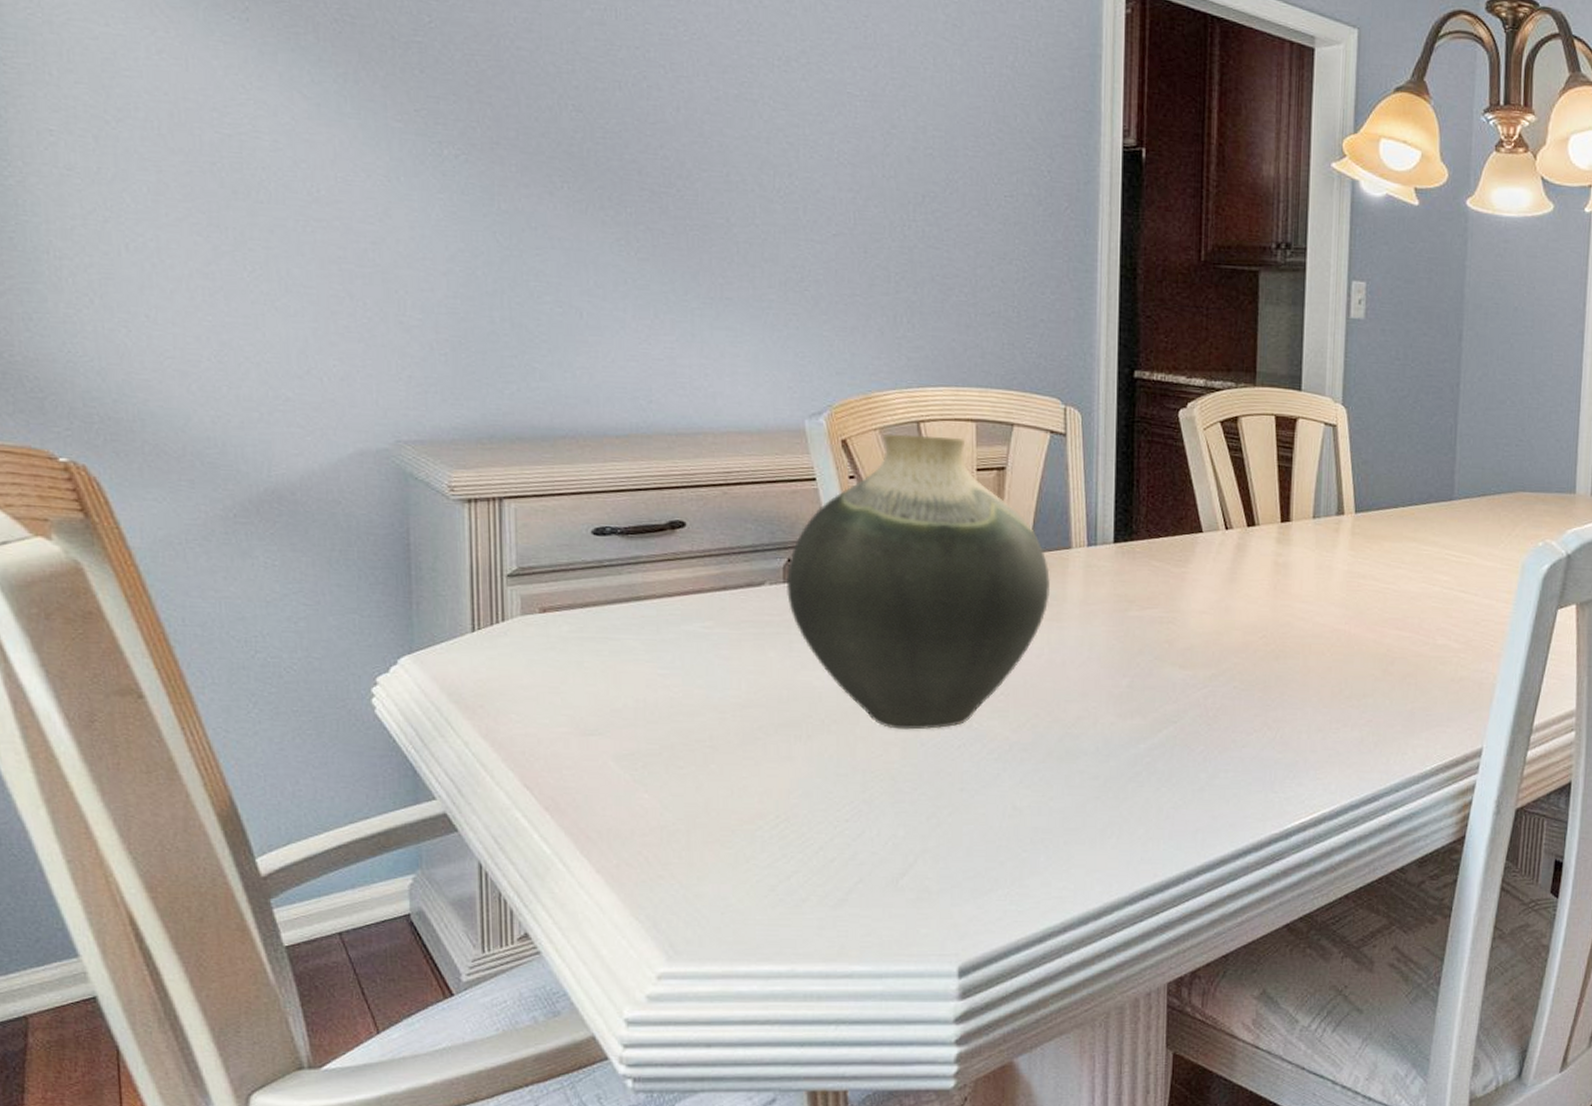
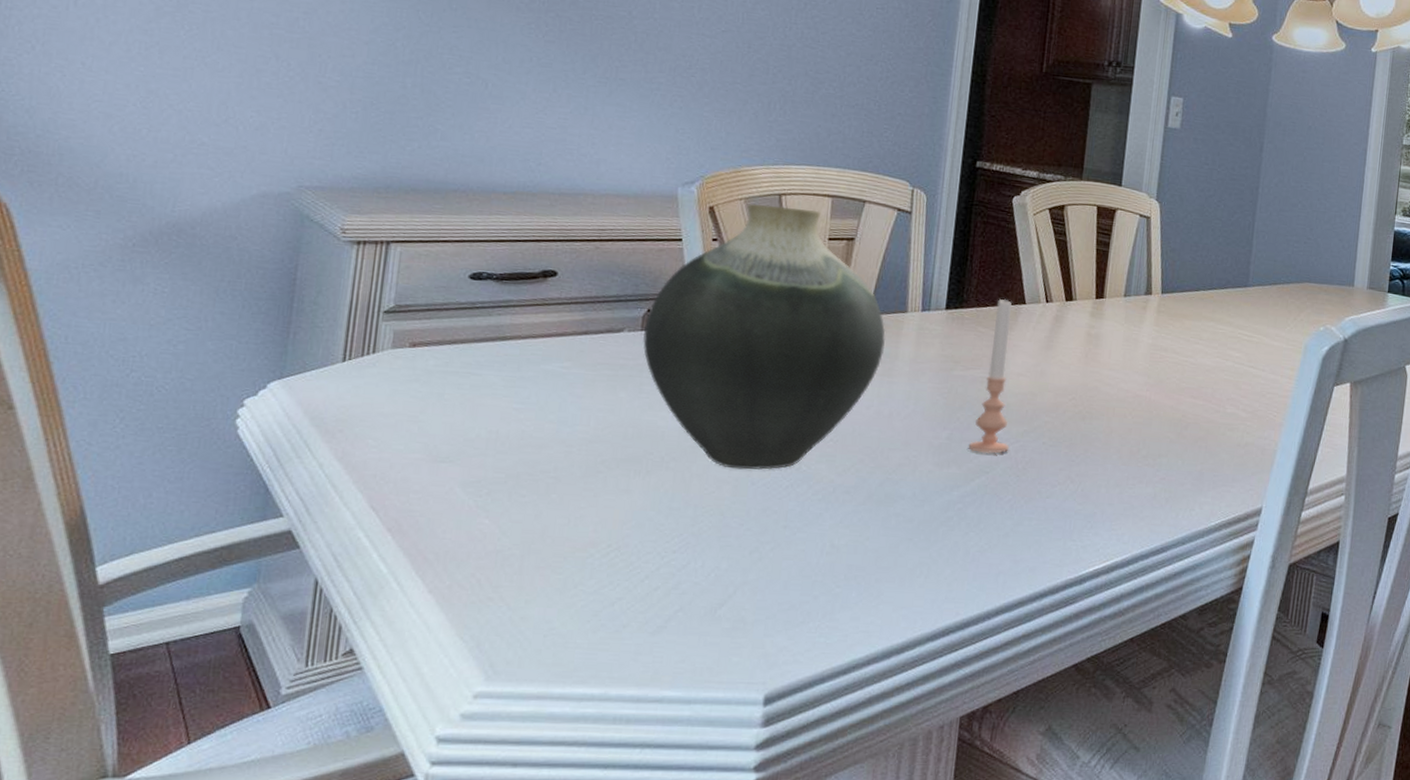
candle: none [1152,527,1197,701] -> present [968,298,1012,454]

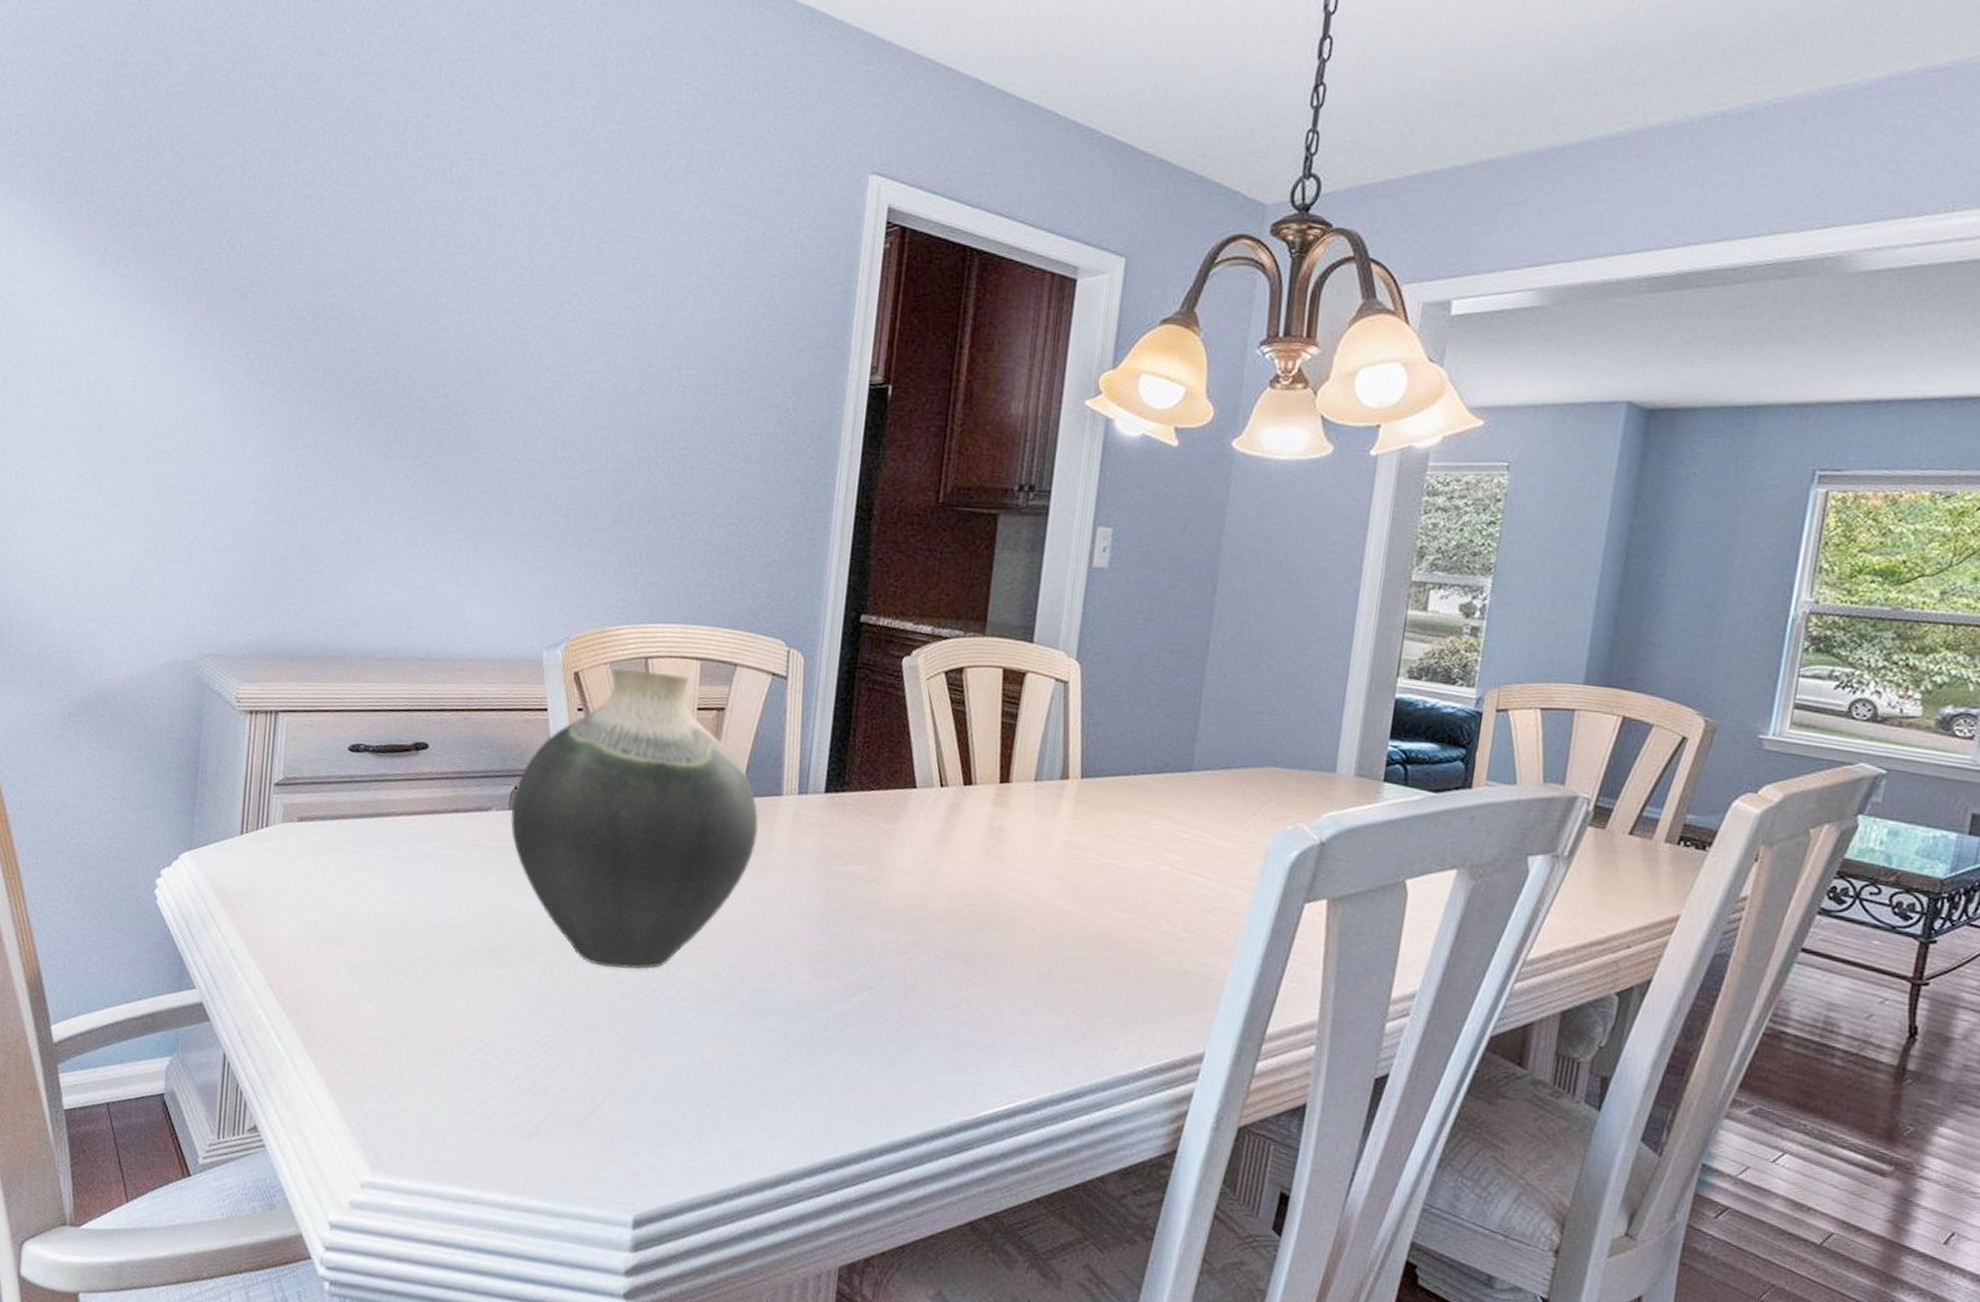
candle: present [968,298,1012,454] -> none [849,781,900,966]

